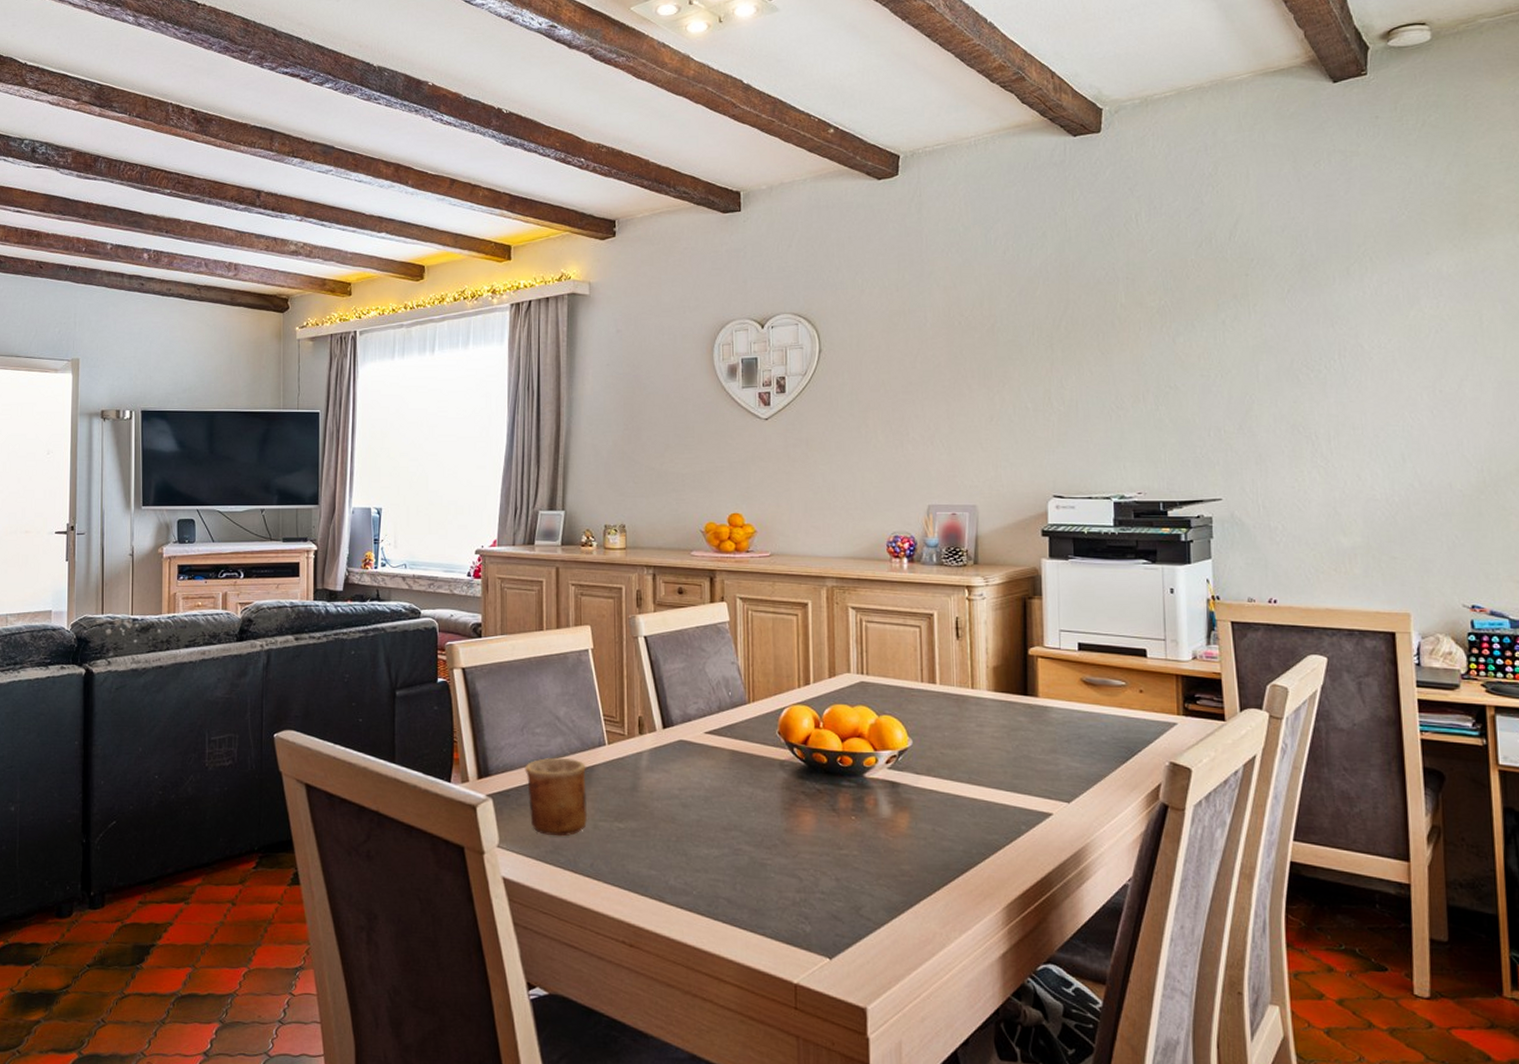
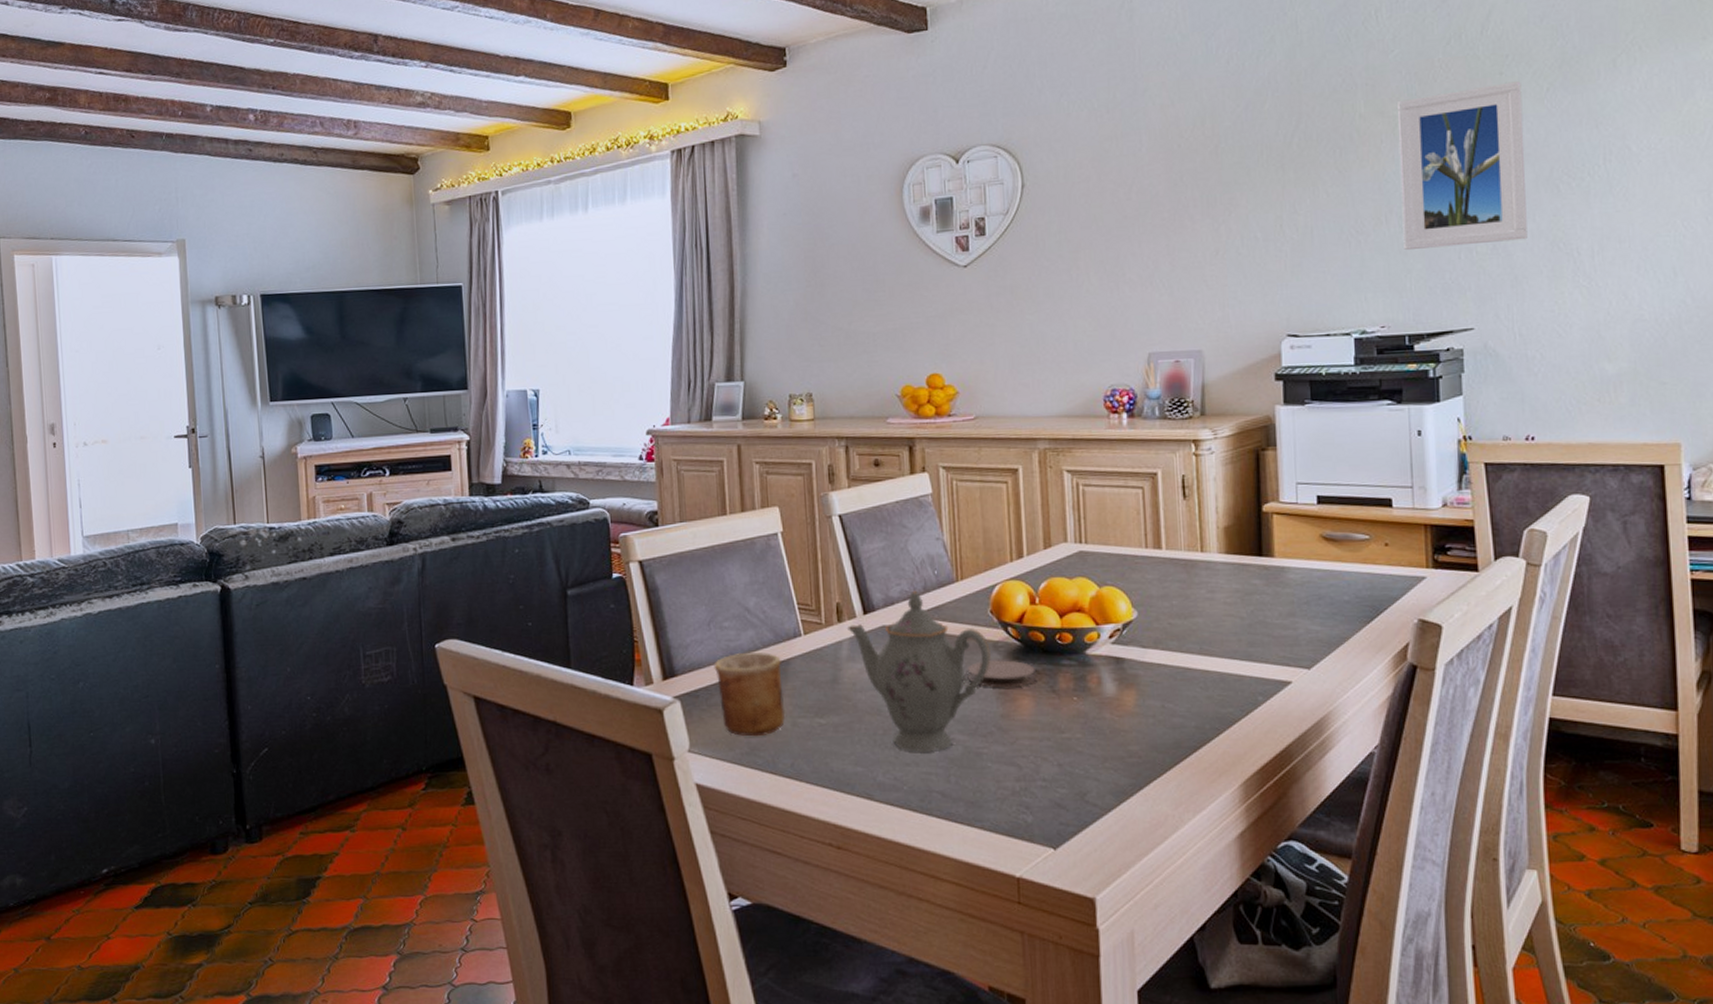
teapot: none [647,710,779,861] -> present [846,591,992,753]
coaster: none [755,777,818,805] -> present [967,659,1036,688]
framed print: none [1154,282,1271,425] -> present [1397,81,1528,250]

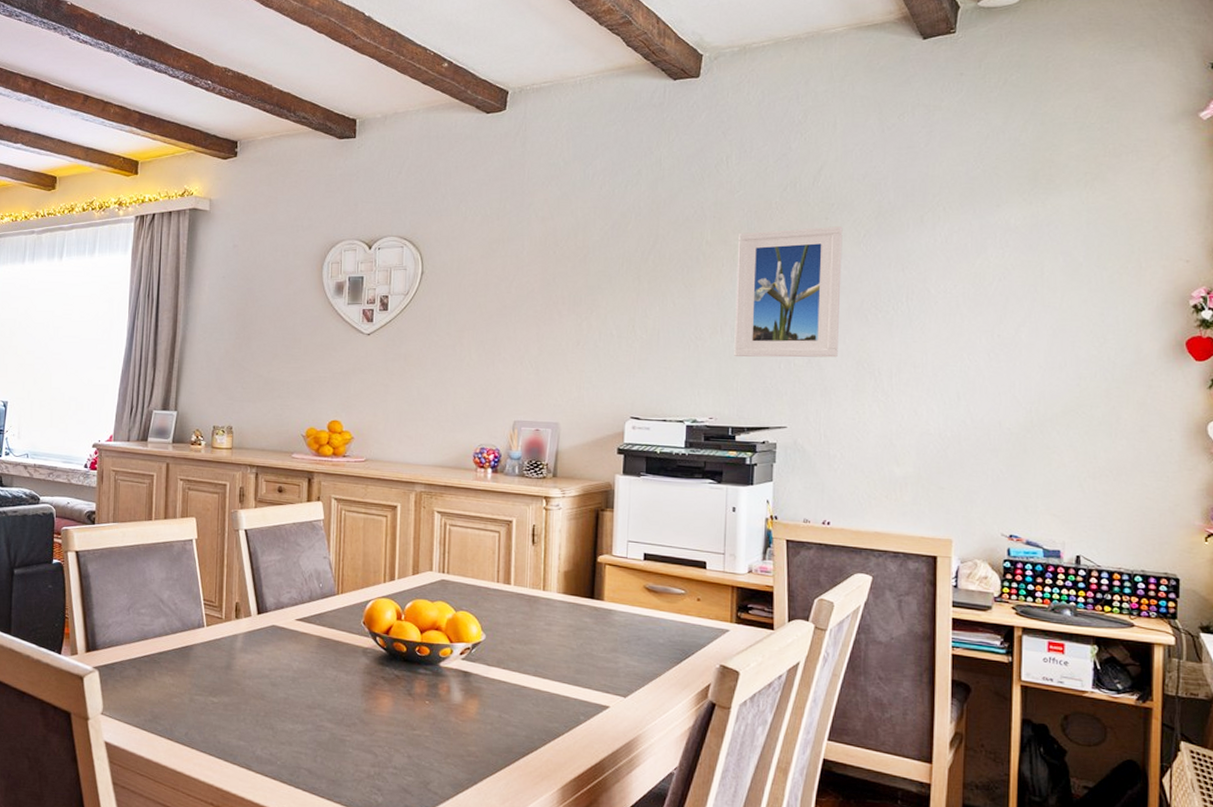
cup: present [713,652,786,737] -> none [129,636,185,708]
teapot: present [846,591,992,753] -> none [242,599,361,736]
coaster: present [967,659,1036,688] -> none [339,662,396,688]

